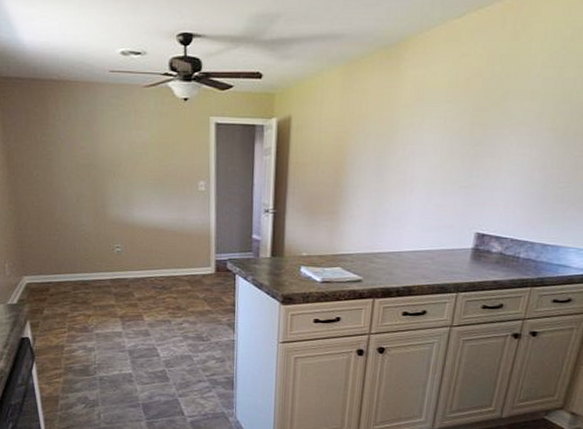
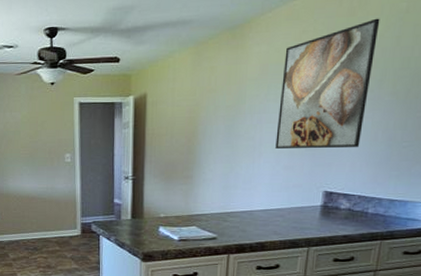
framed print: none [427,45,544,187] -> present [275,18,380,149]

